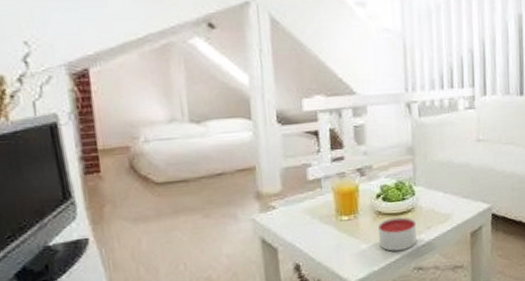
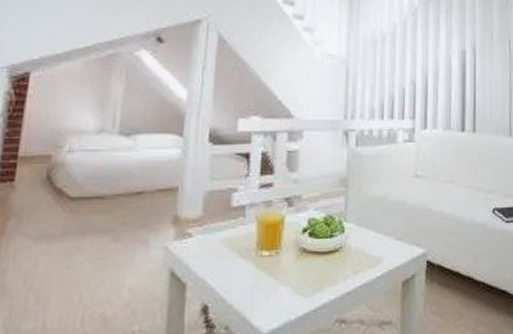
candle: present [378,217,417,251] -> none [300,257,343,298]

